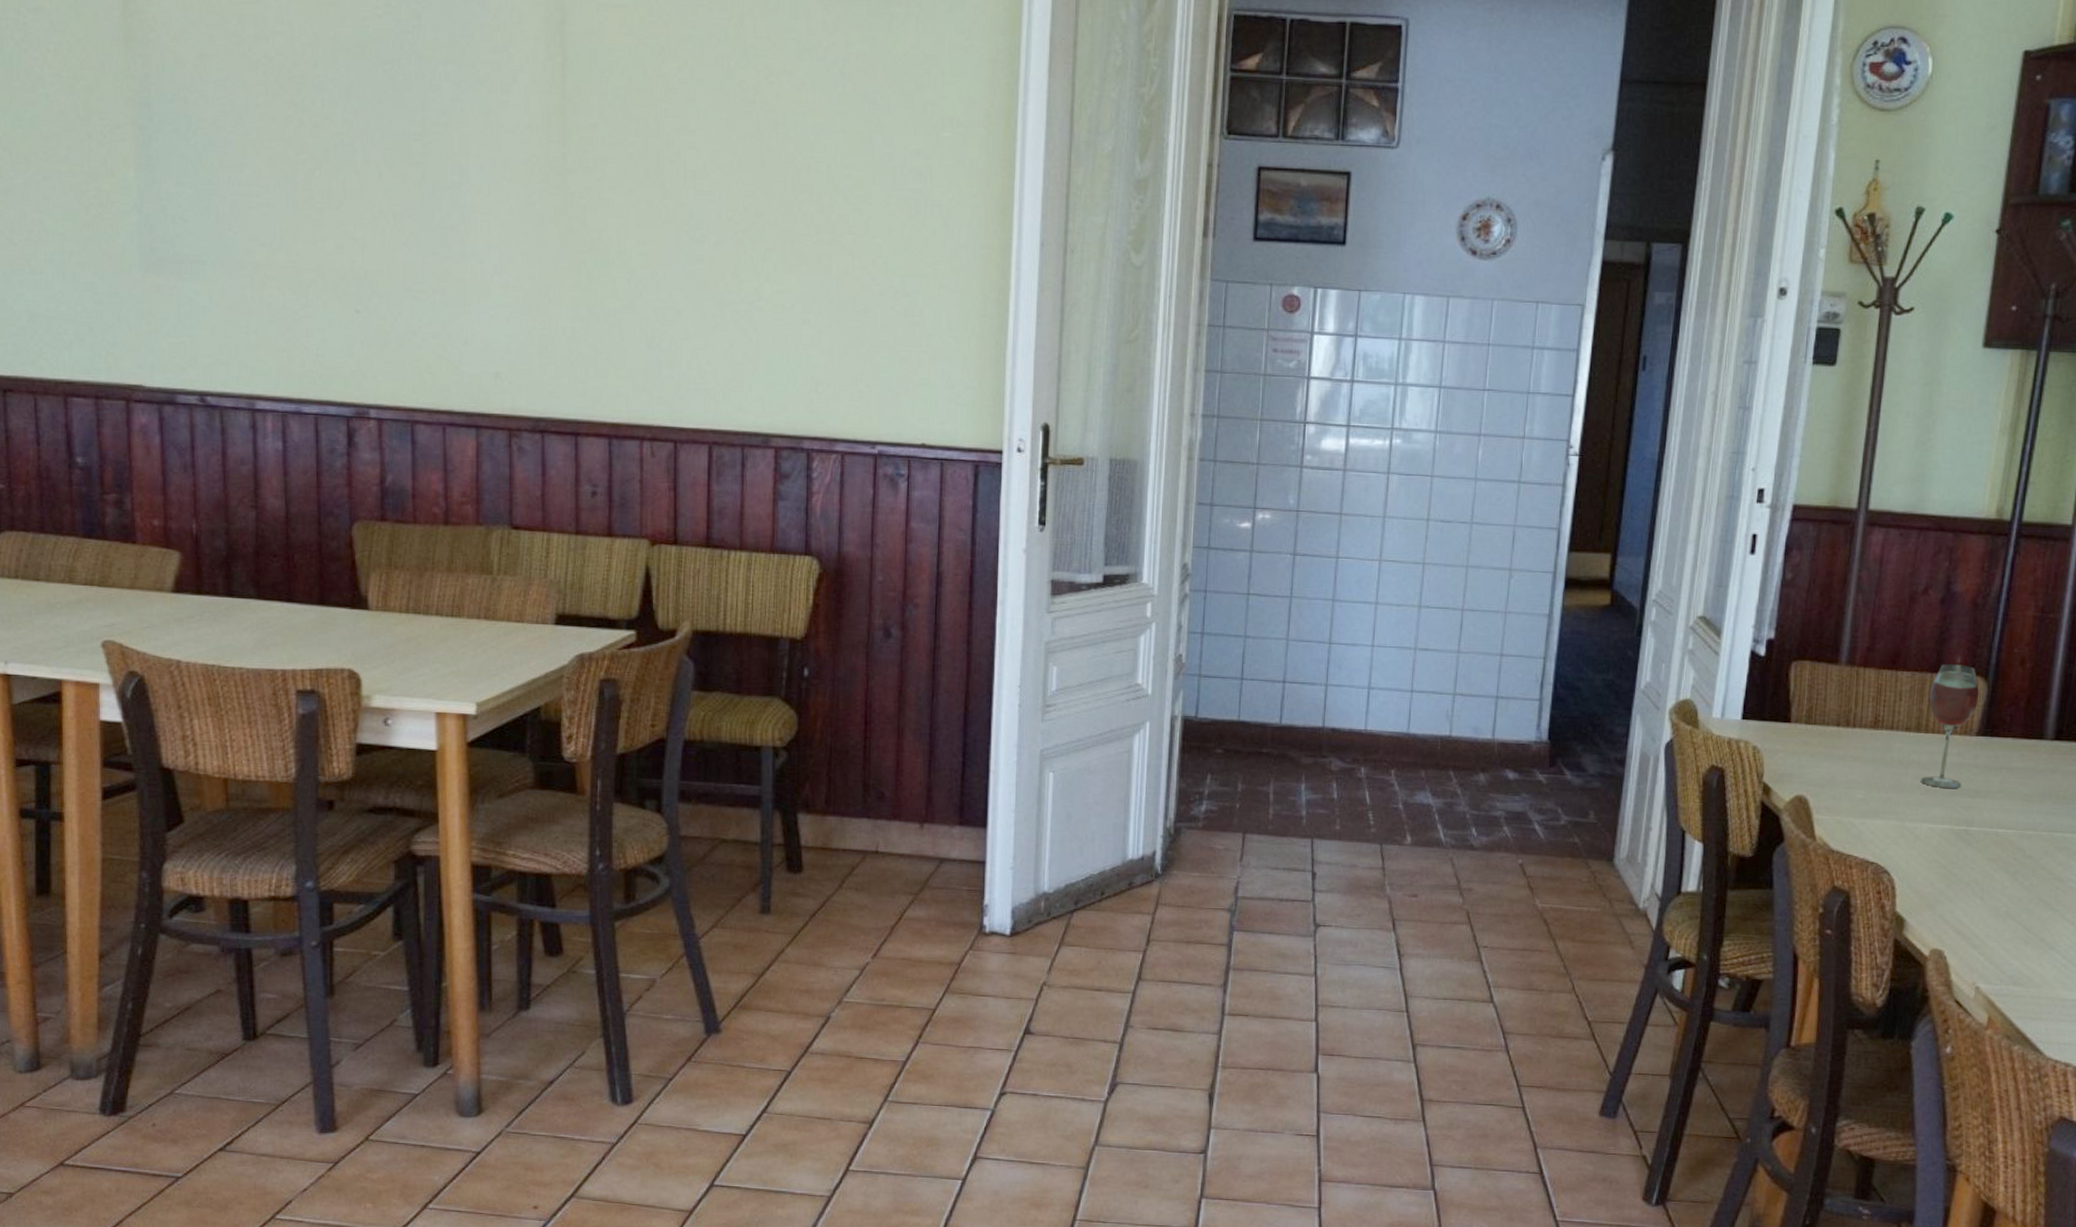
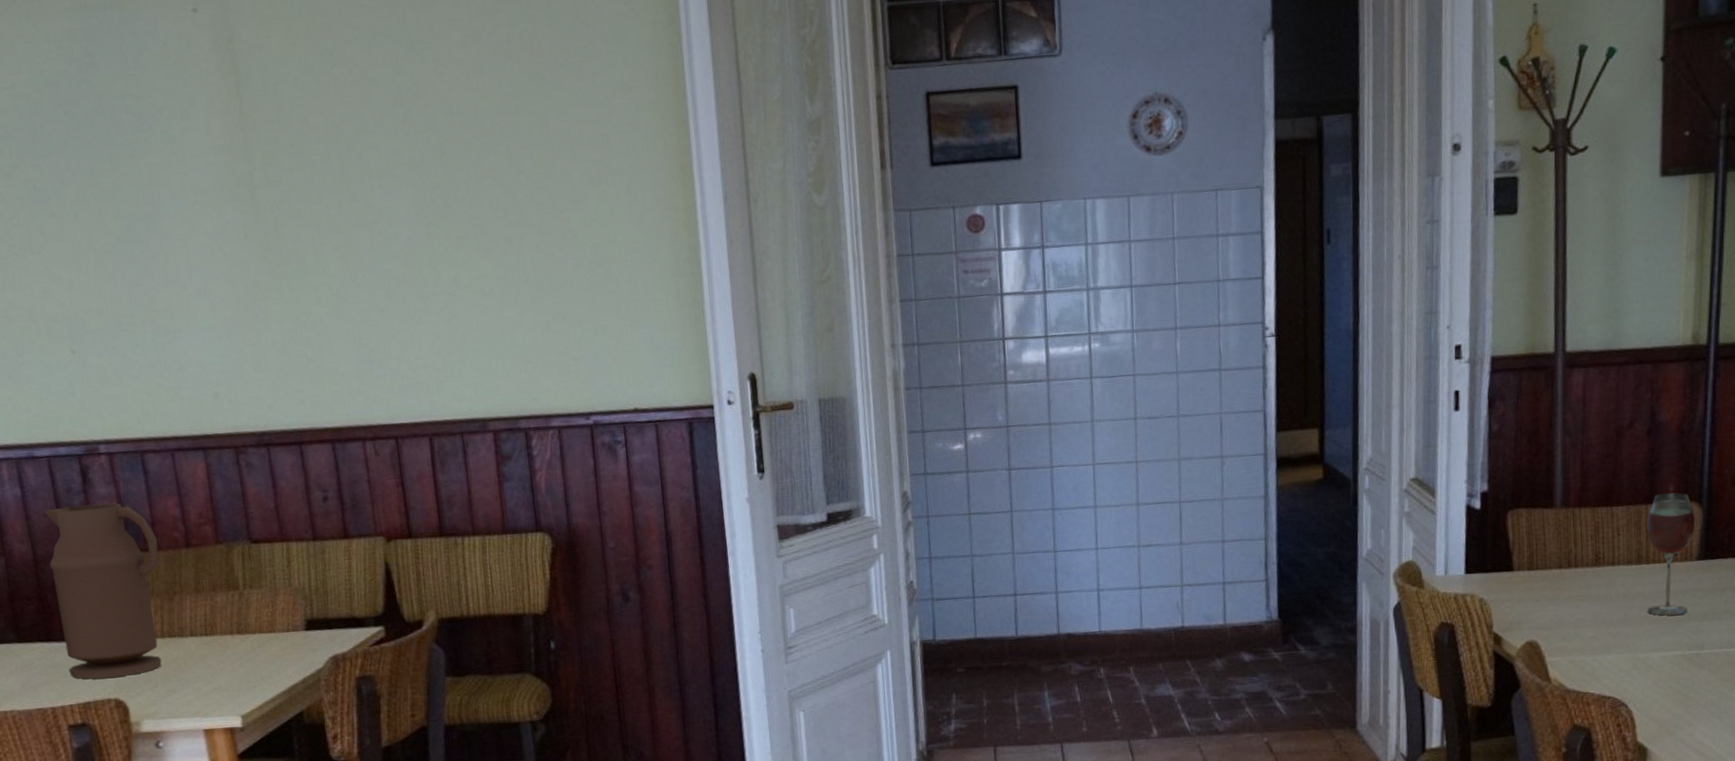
water jug: none [301,467,416,648] -> present [43,503,162,679]

